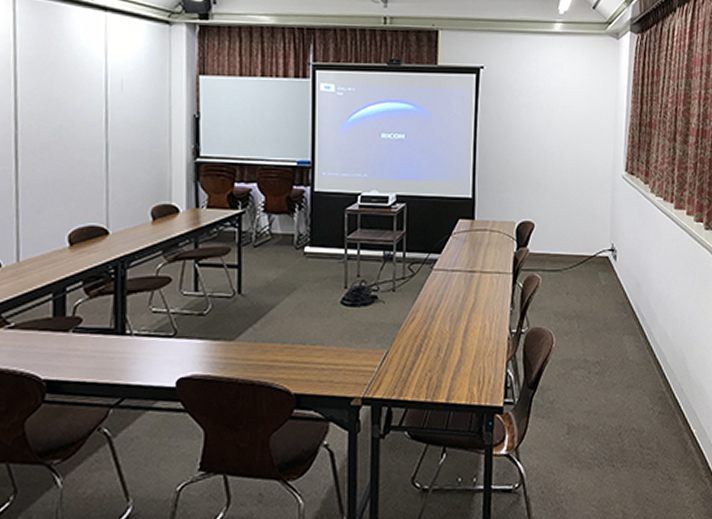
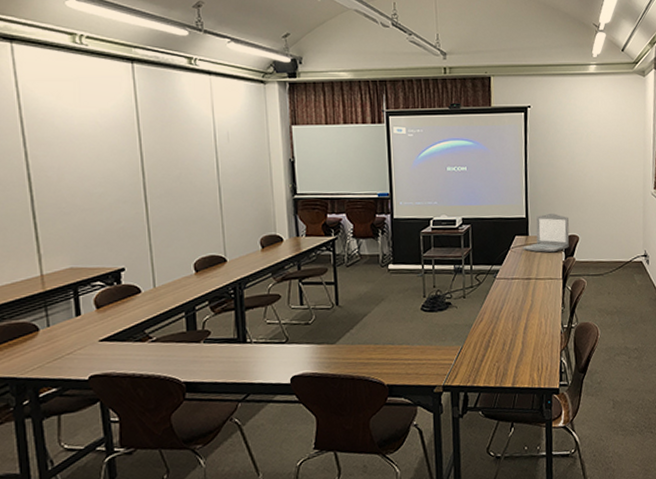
laptop: none [467,193,523,242] -> present [523,213,570,253]

